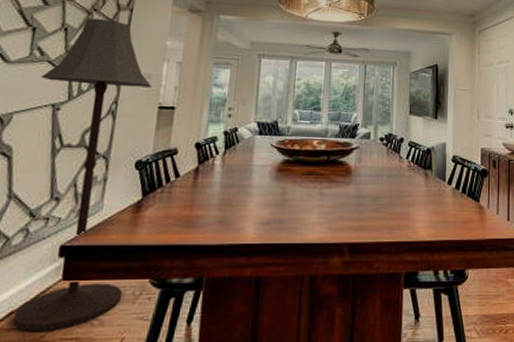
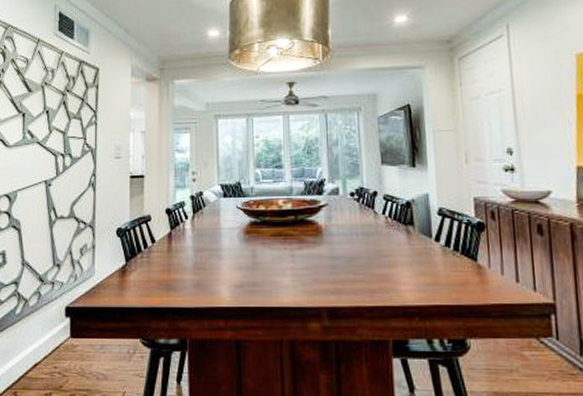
floor lamp: present [13,18,152,332] -> none [33,98,122,382]

